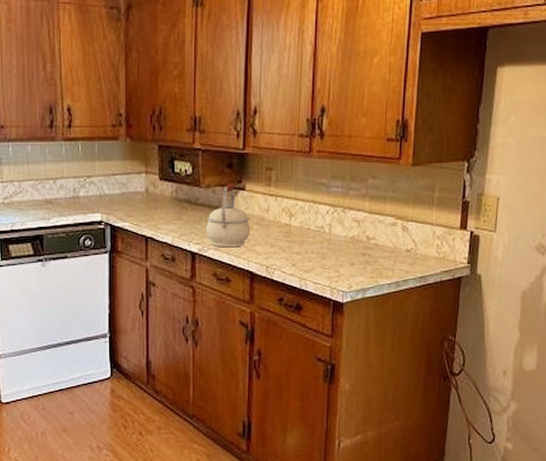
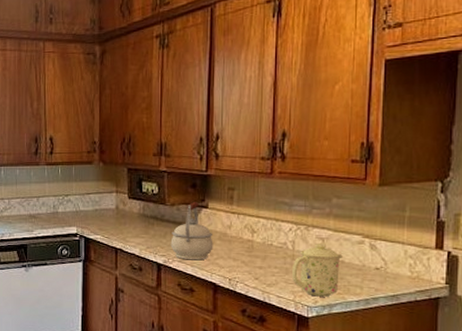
mug: none [329,226,377,281] -> present [292,244,343,297]

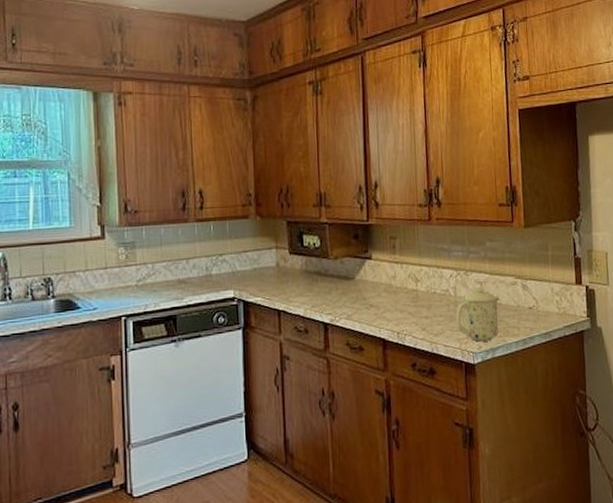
kettle: present [170,202,213,261] -> none [336,254,380,317]

